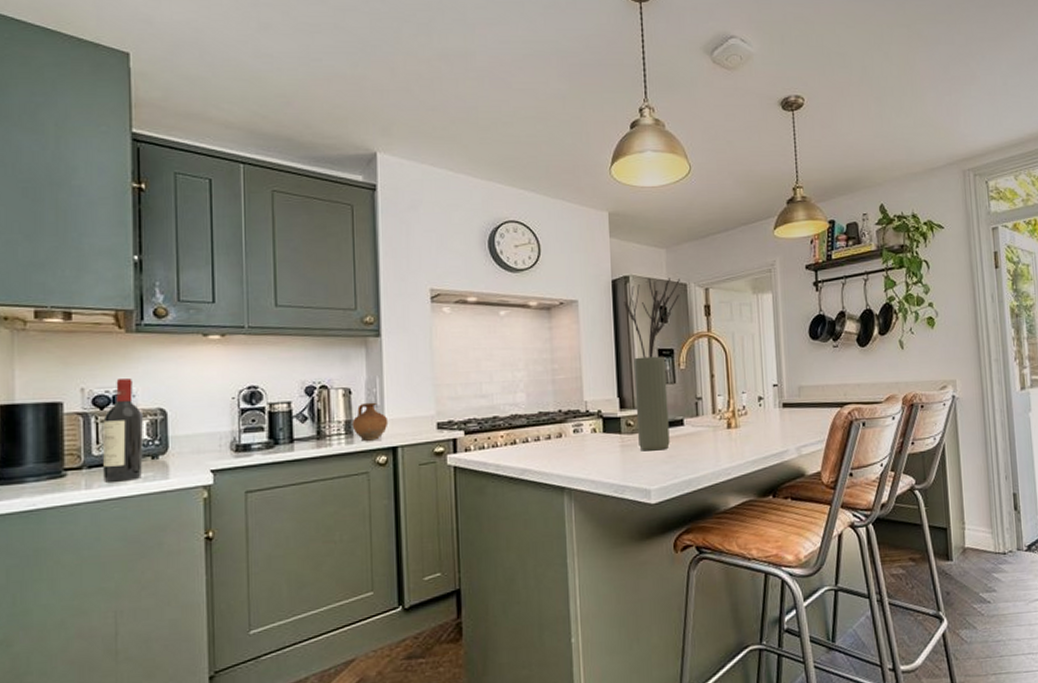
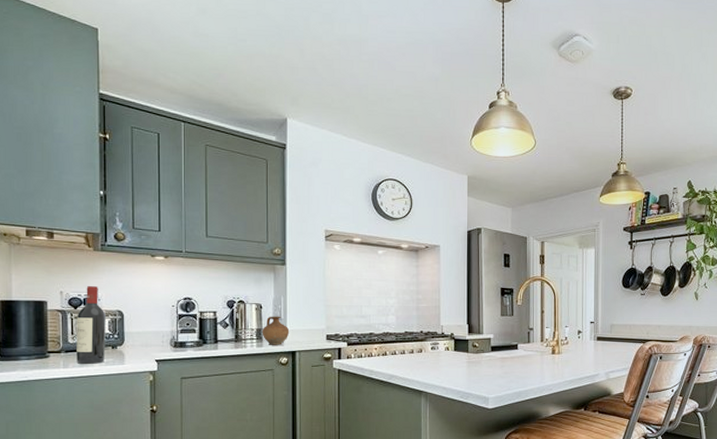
vase: present [624,277,680,451] -> none [476,230,522,368]

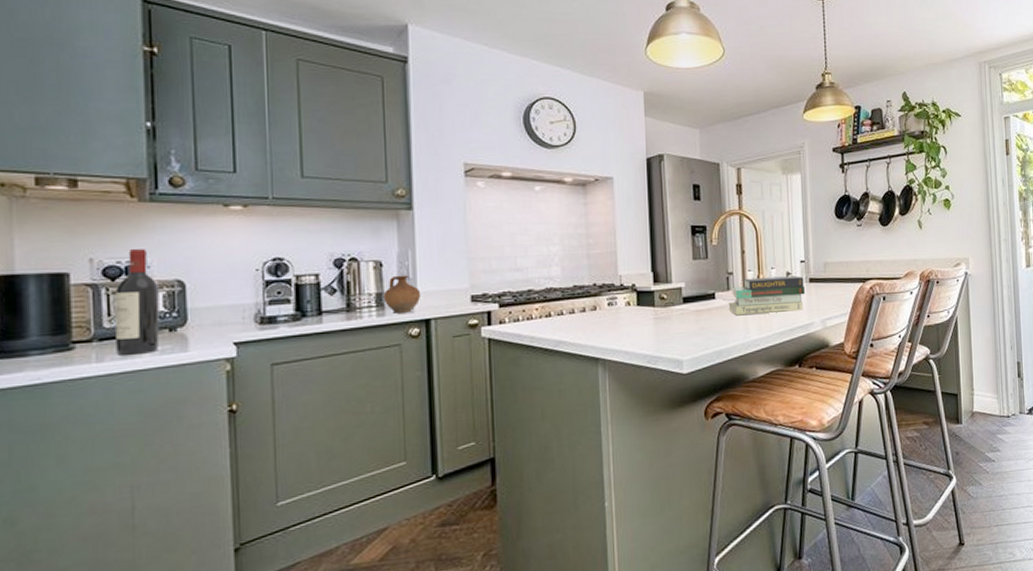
books: none [528,334,593,364] -> present [728,276,805,316]

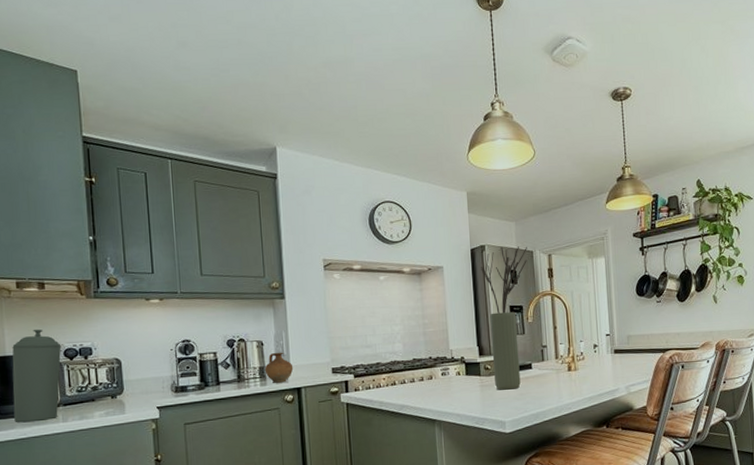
canister: none [23,239,99,364] -> present [12,329,62,423]
wine bottle: present [115,249,160,357] -> none [73,335,105,418]
vase: none [658,156,713,324] -> present [481,246,527,390]
books: present [728,276,805,316] -> none [543,347,610,383]

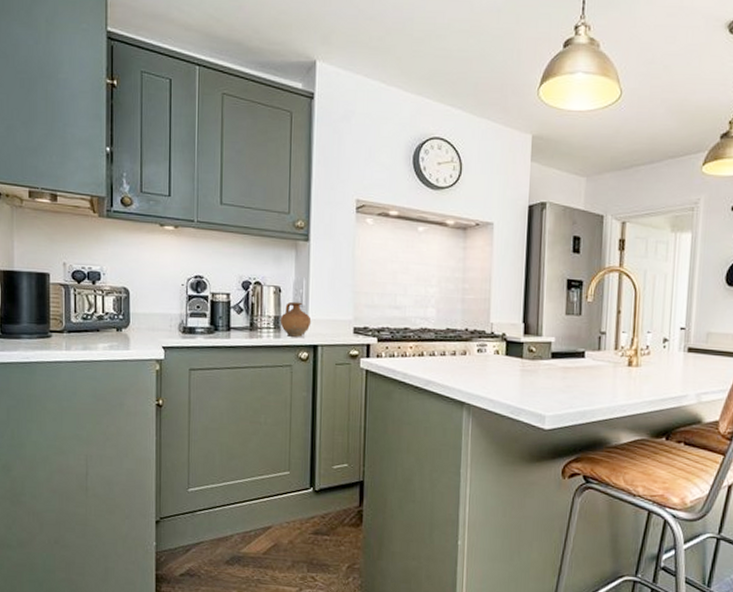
canister: present [12,329,62,423] -> none [18,244,70,346]
vase: present [481,246,527,390] -> none [538,205,597,380]

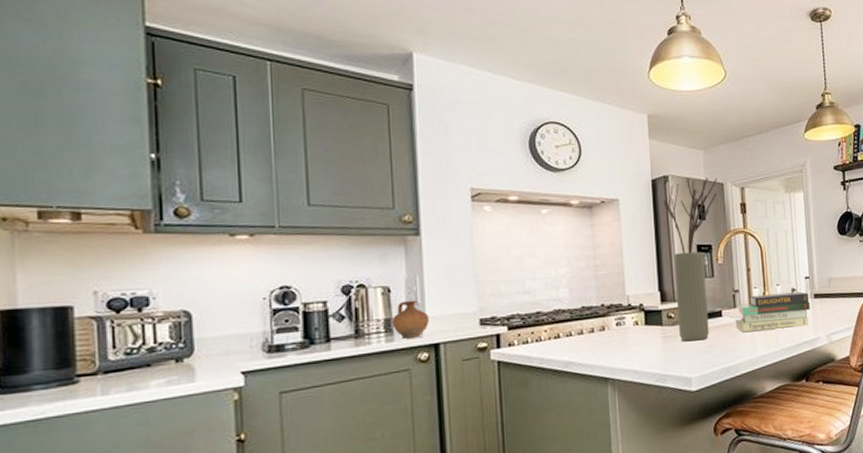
vase: none [538,205,597,380] -> present [663,177,717,342]
books: none [597,340,682,381] -> present [735,292,810,333]

